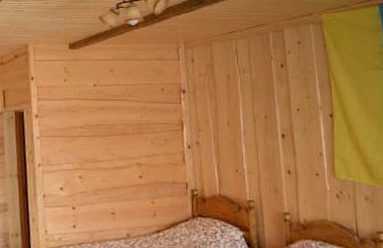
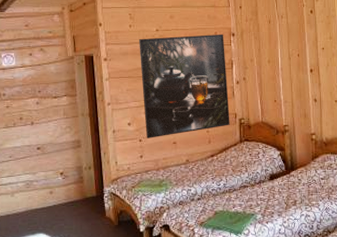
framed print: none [74,90,180,207] -> present [139,34,230,138]

